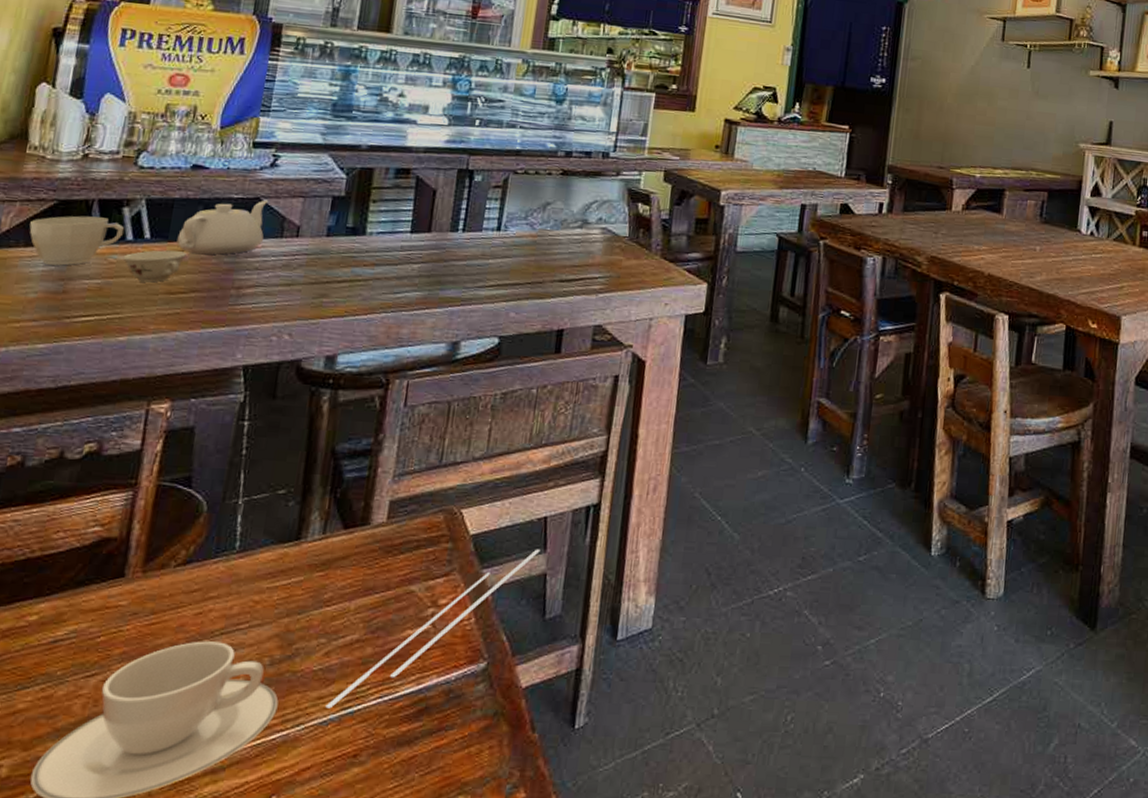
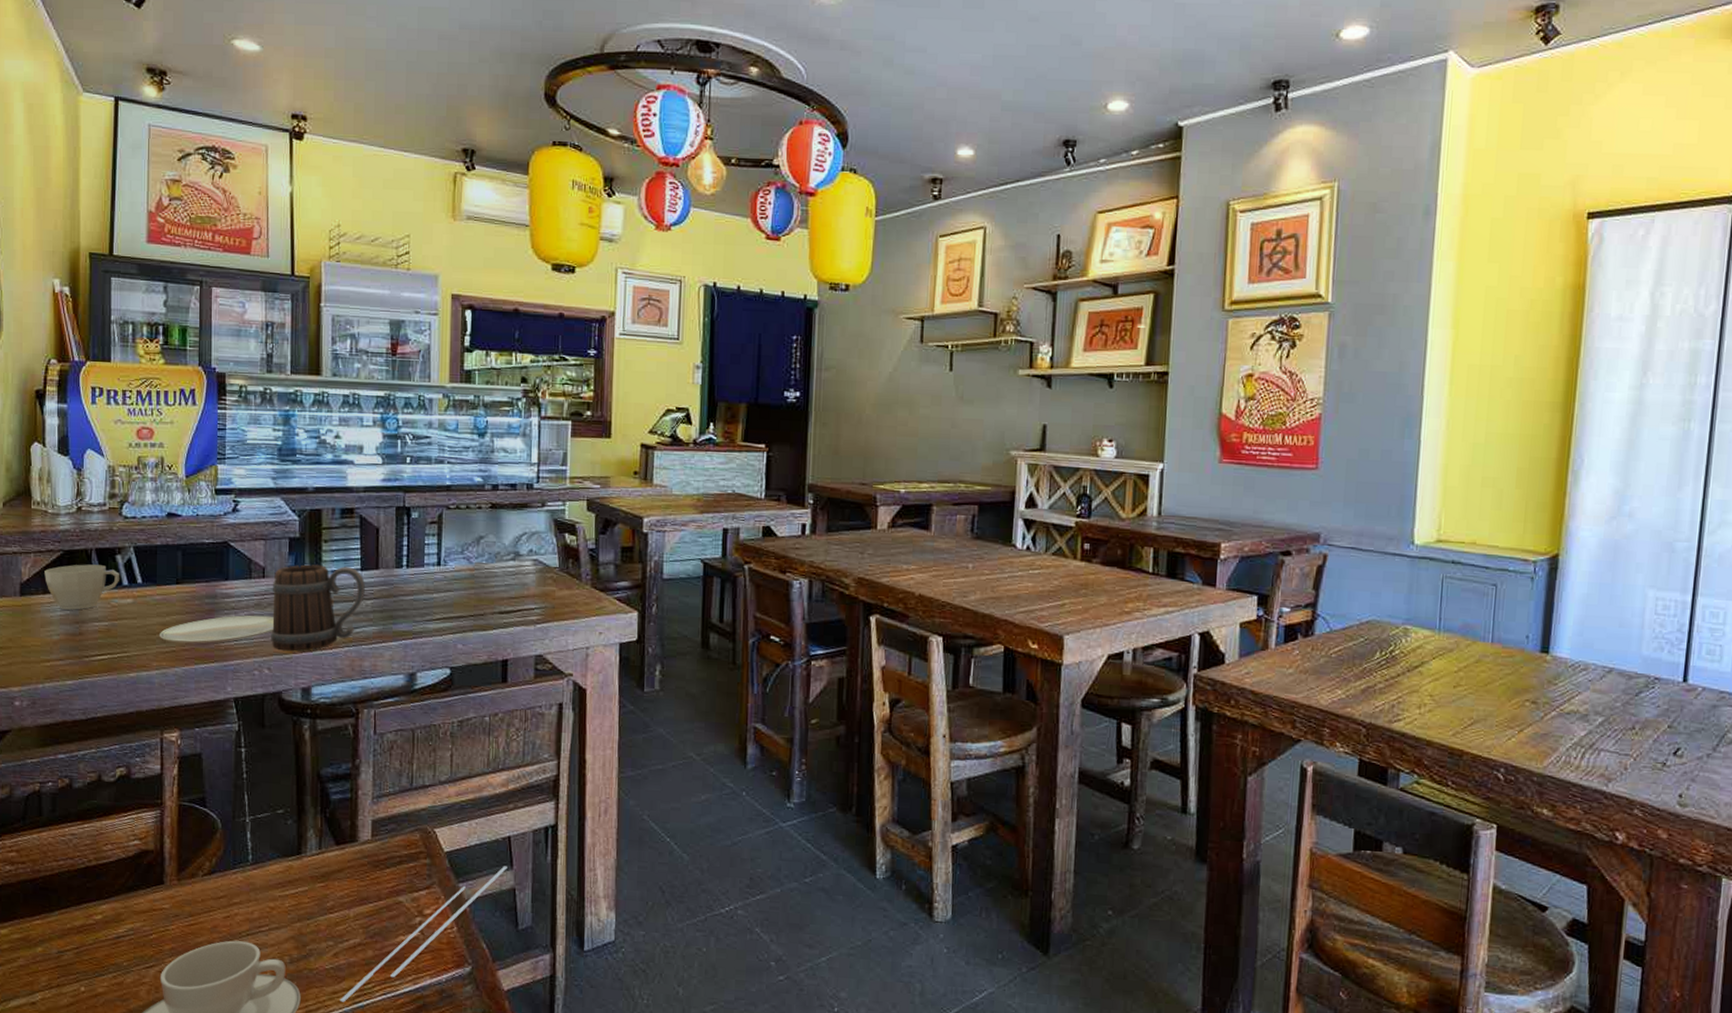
teacup: present [123,250,187,283] -> none [123,593,174,623]
plate: none [161,276,303,306] -> present [159,615,274,644]
teapot: present [176,200,269,255] -> none [164,543,236,597]
beer mug: none [296,224,414,316] -> present [271,564,365,651]

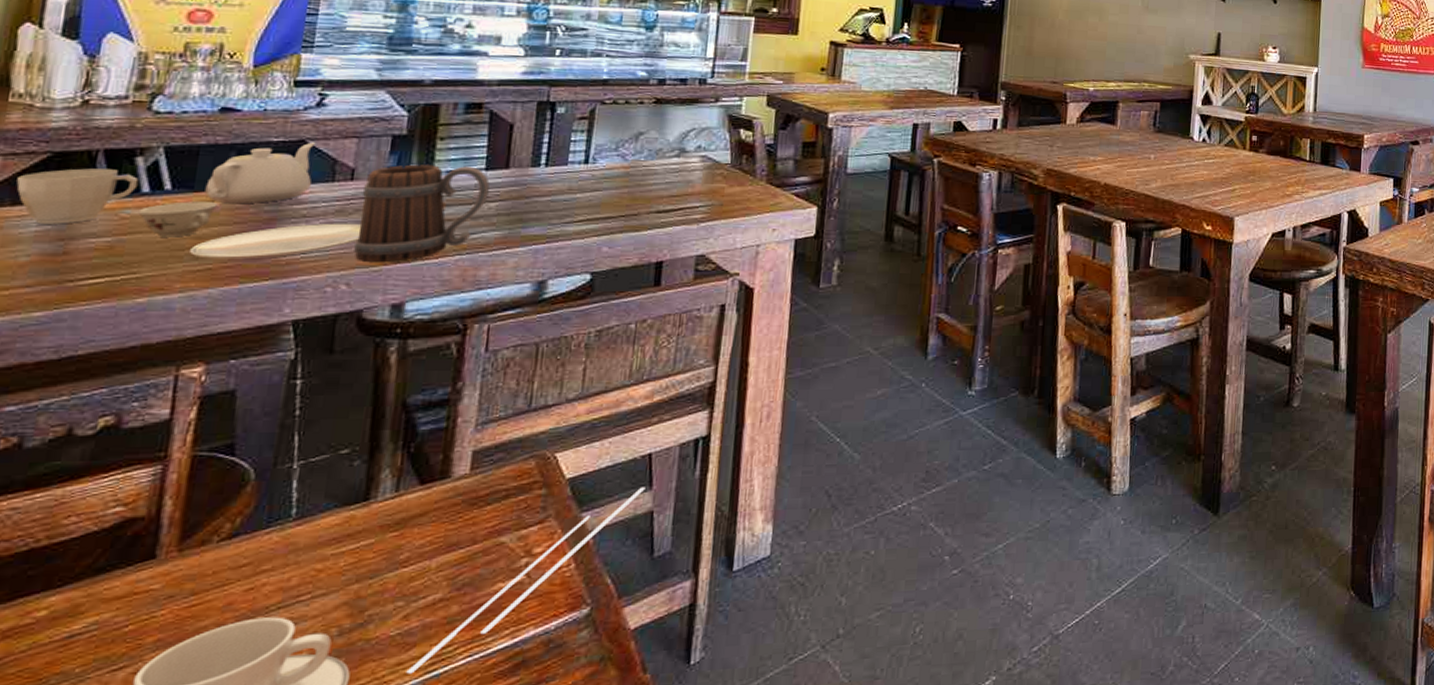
teacup: none [123,593,174,623] -> present [138,201,218,237]
teapot: none [164,543,236,597] -> present [204,142,316,204]

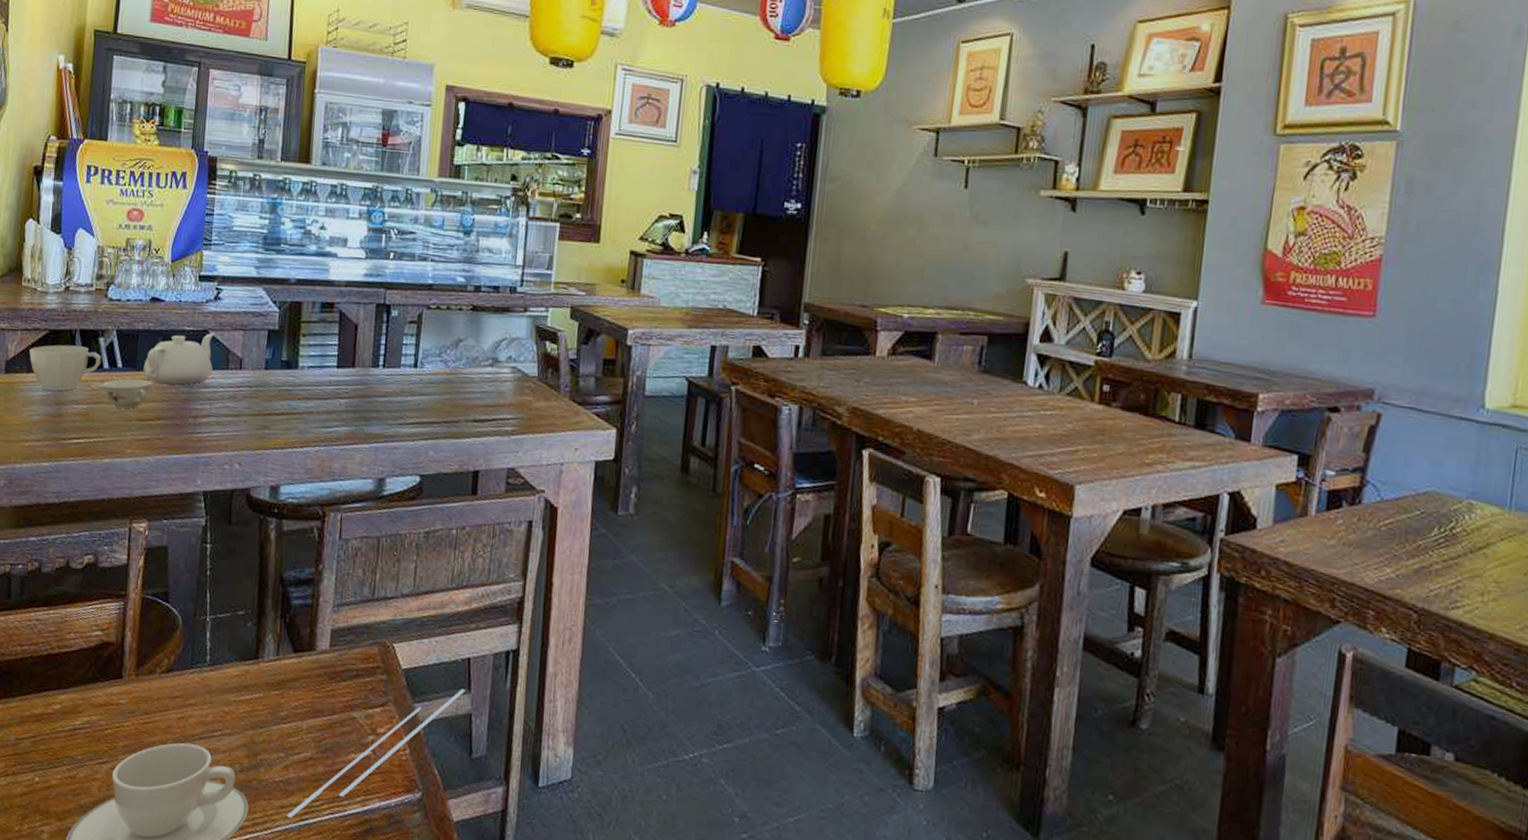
plate: present [188,223,361,260] -> none [134,406,248,434]
beer mug: present [354,164,490,263] -> none [243,358,340,448]

